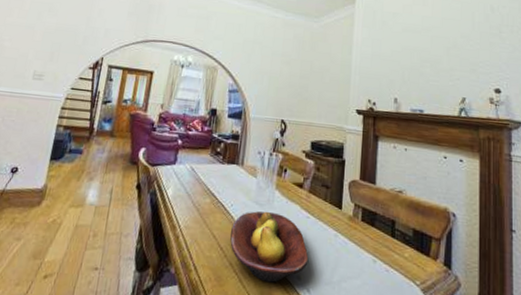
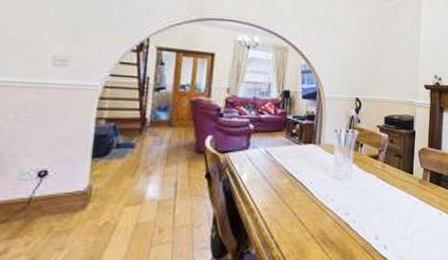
fruit bowl: present [230,211,309,283] -> none [311,184,385,247]

